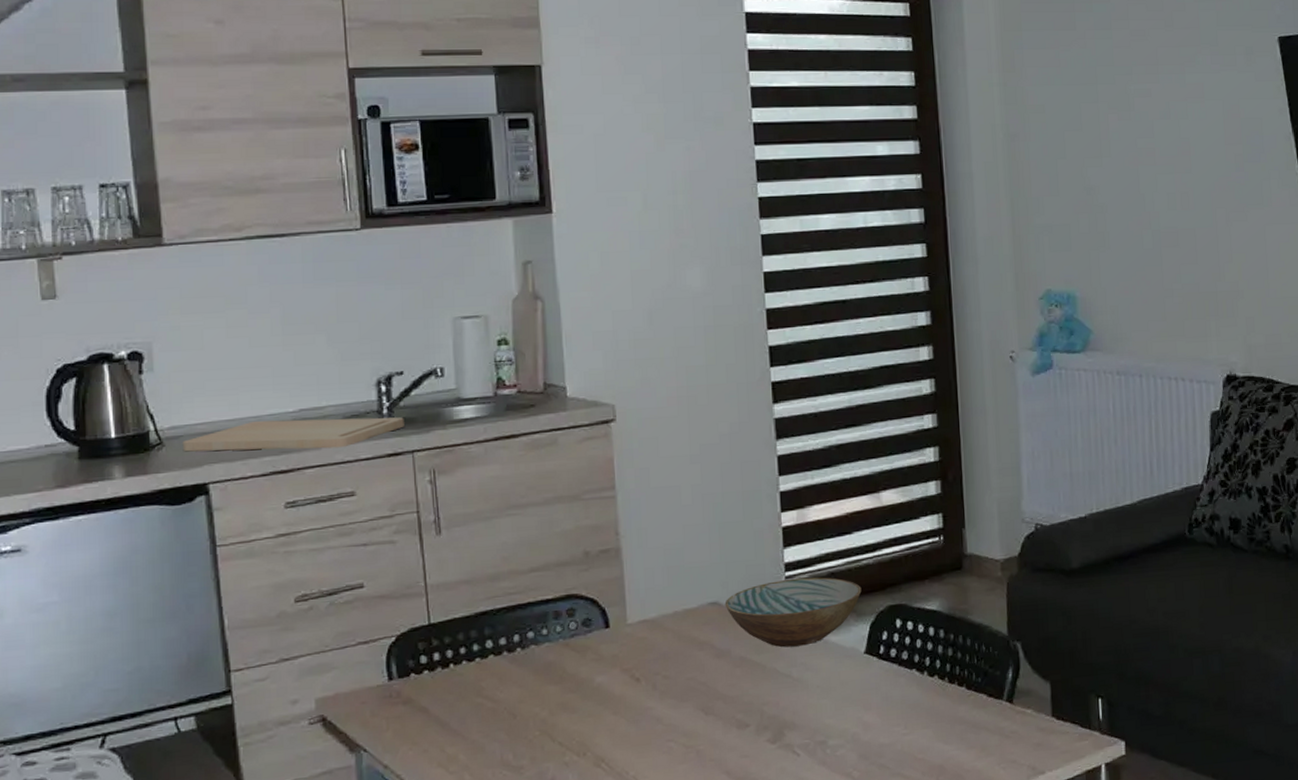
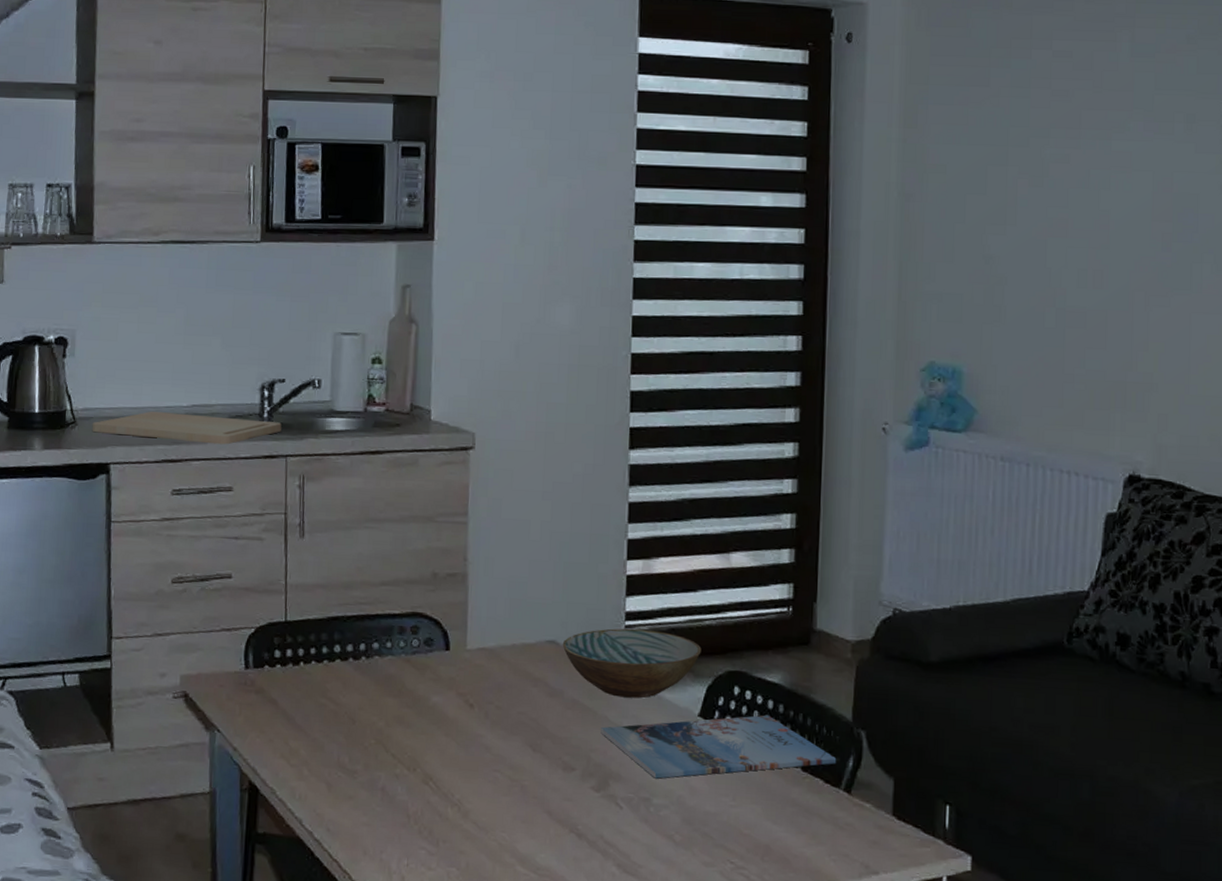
magazine: none [771,641,998,721] -> present [601,715,837,779]

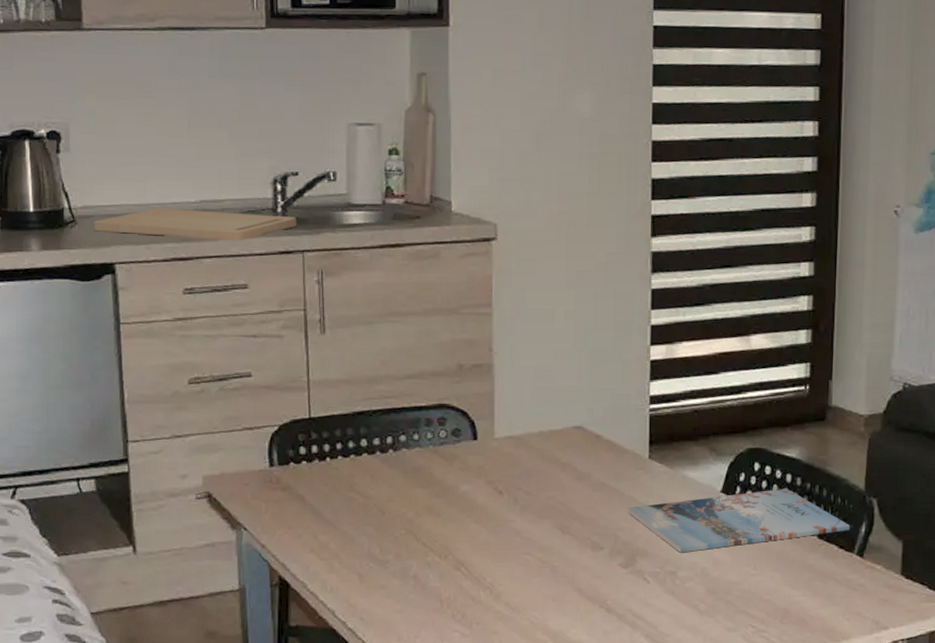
bowl: present [562,628,702,699] -> none [588,412,723,478]

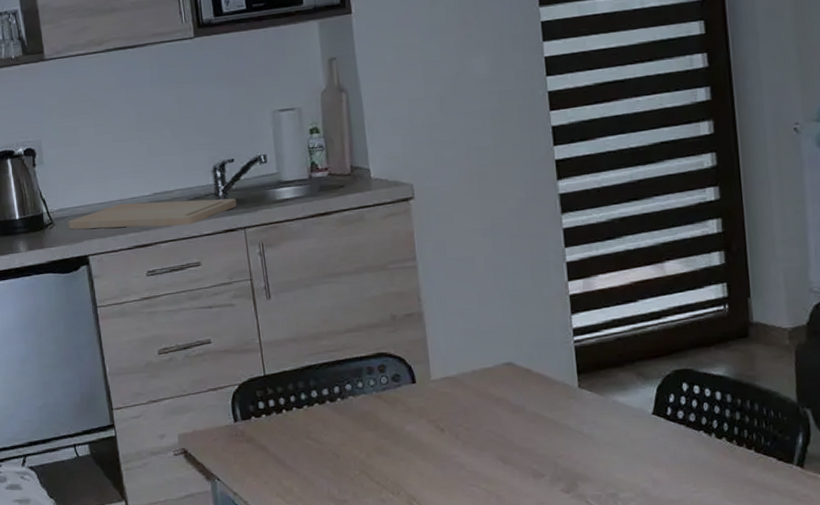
magazine: present [627,488,851,553] -> none [563,405,787,475]

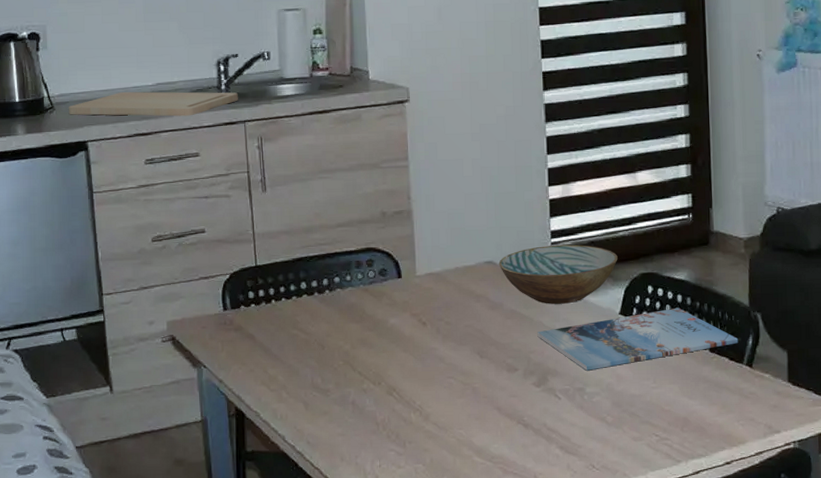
bowl: none [518,342,648,406] -> present [498,244,618,304]
magazine: none [563,405,787,475] -> present [537,307,739,371]

